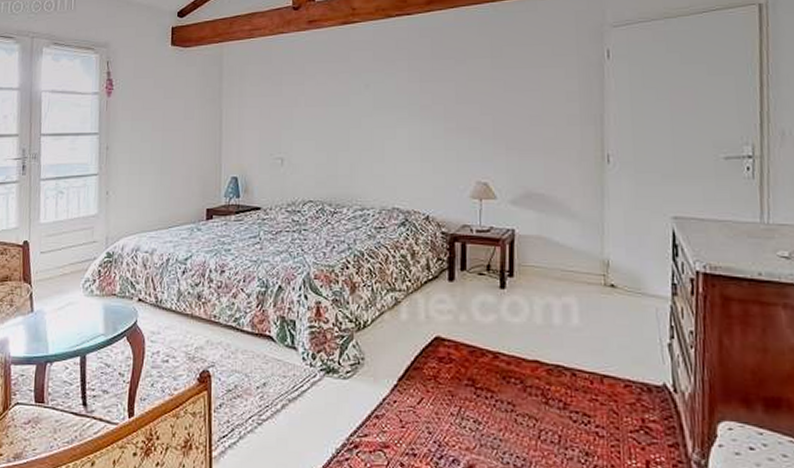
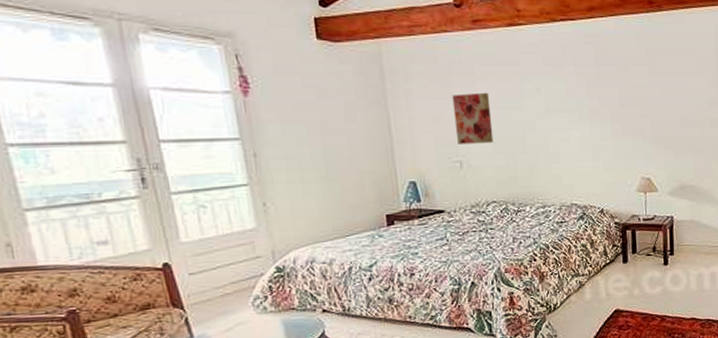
wall art: none [280,89,317,141] -> present [452,92,494,144]

